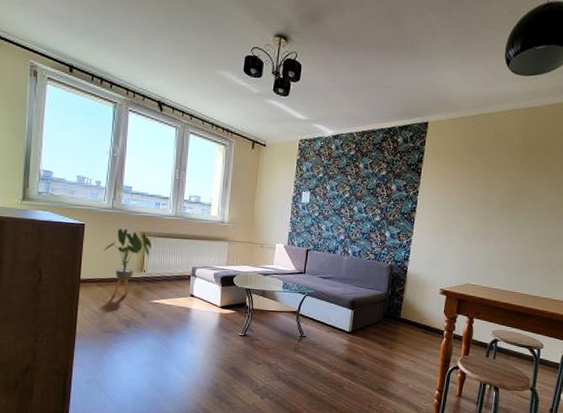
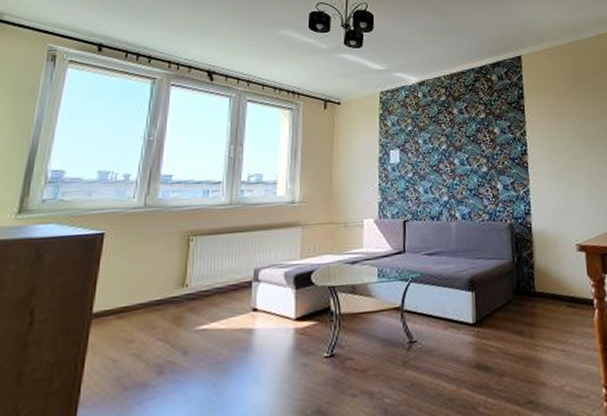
house plant: present [103,228,152,297] -> none [129,231,198,329]

